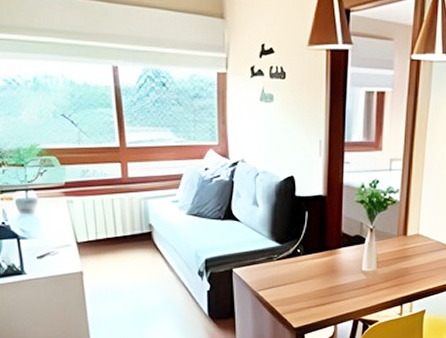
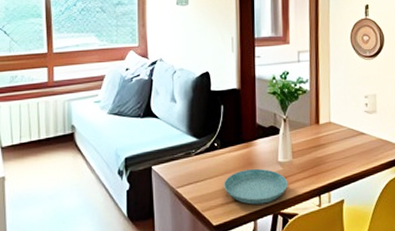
saucer: none [306,276,371,310] -> present [224,168,288,205]

